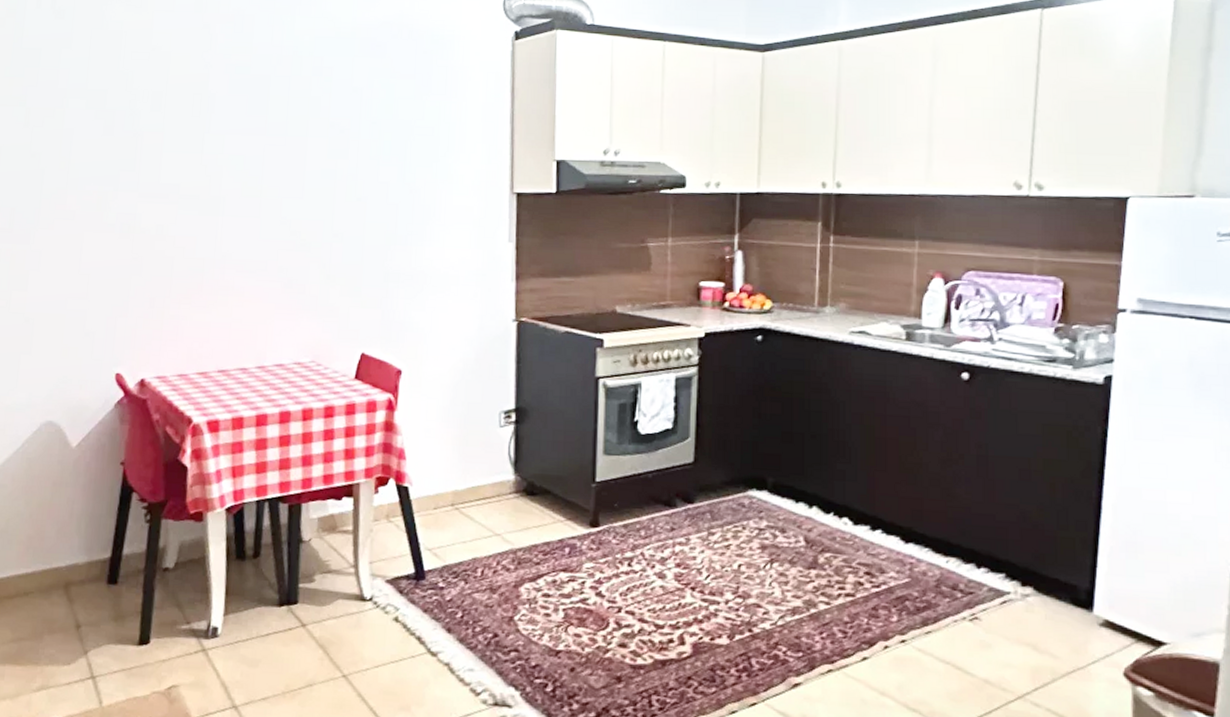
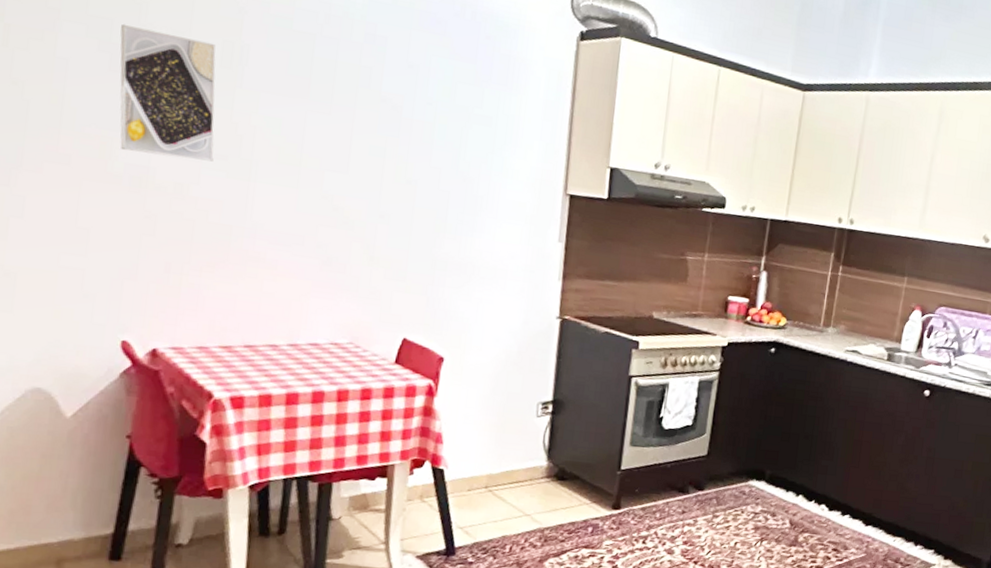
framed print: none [112,93,188,203] -> present [120,23,216,162]

